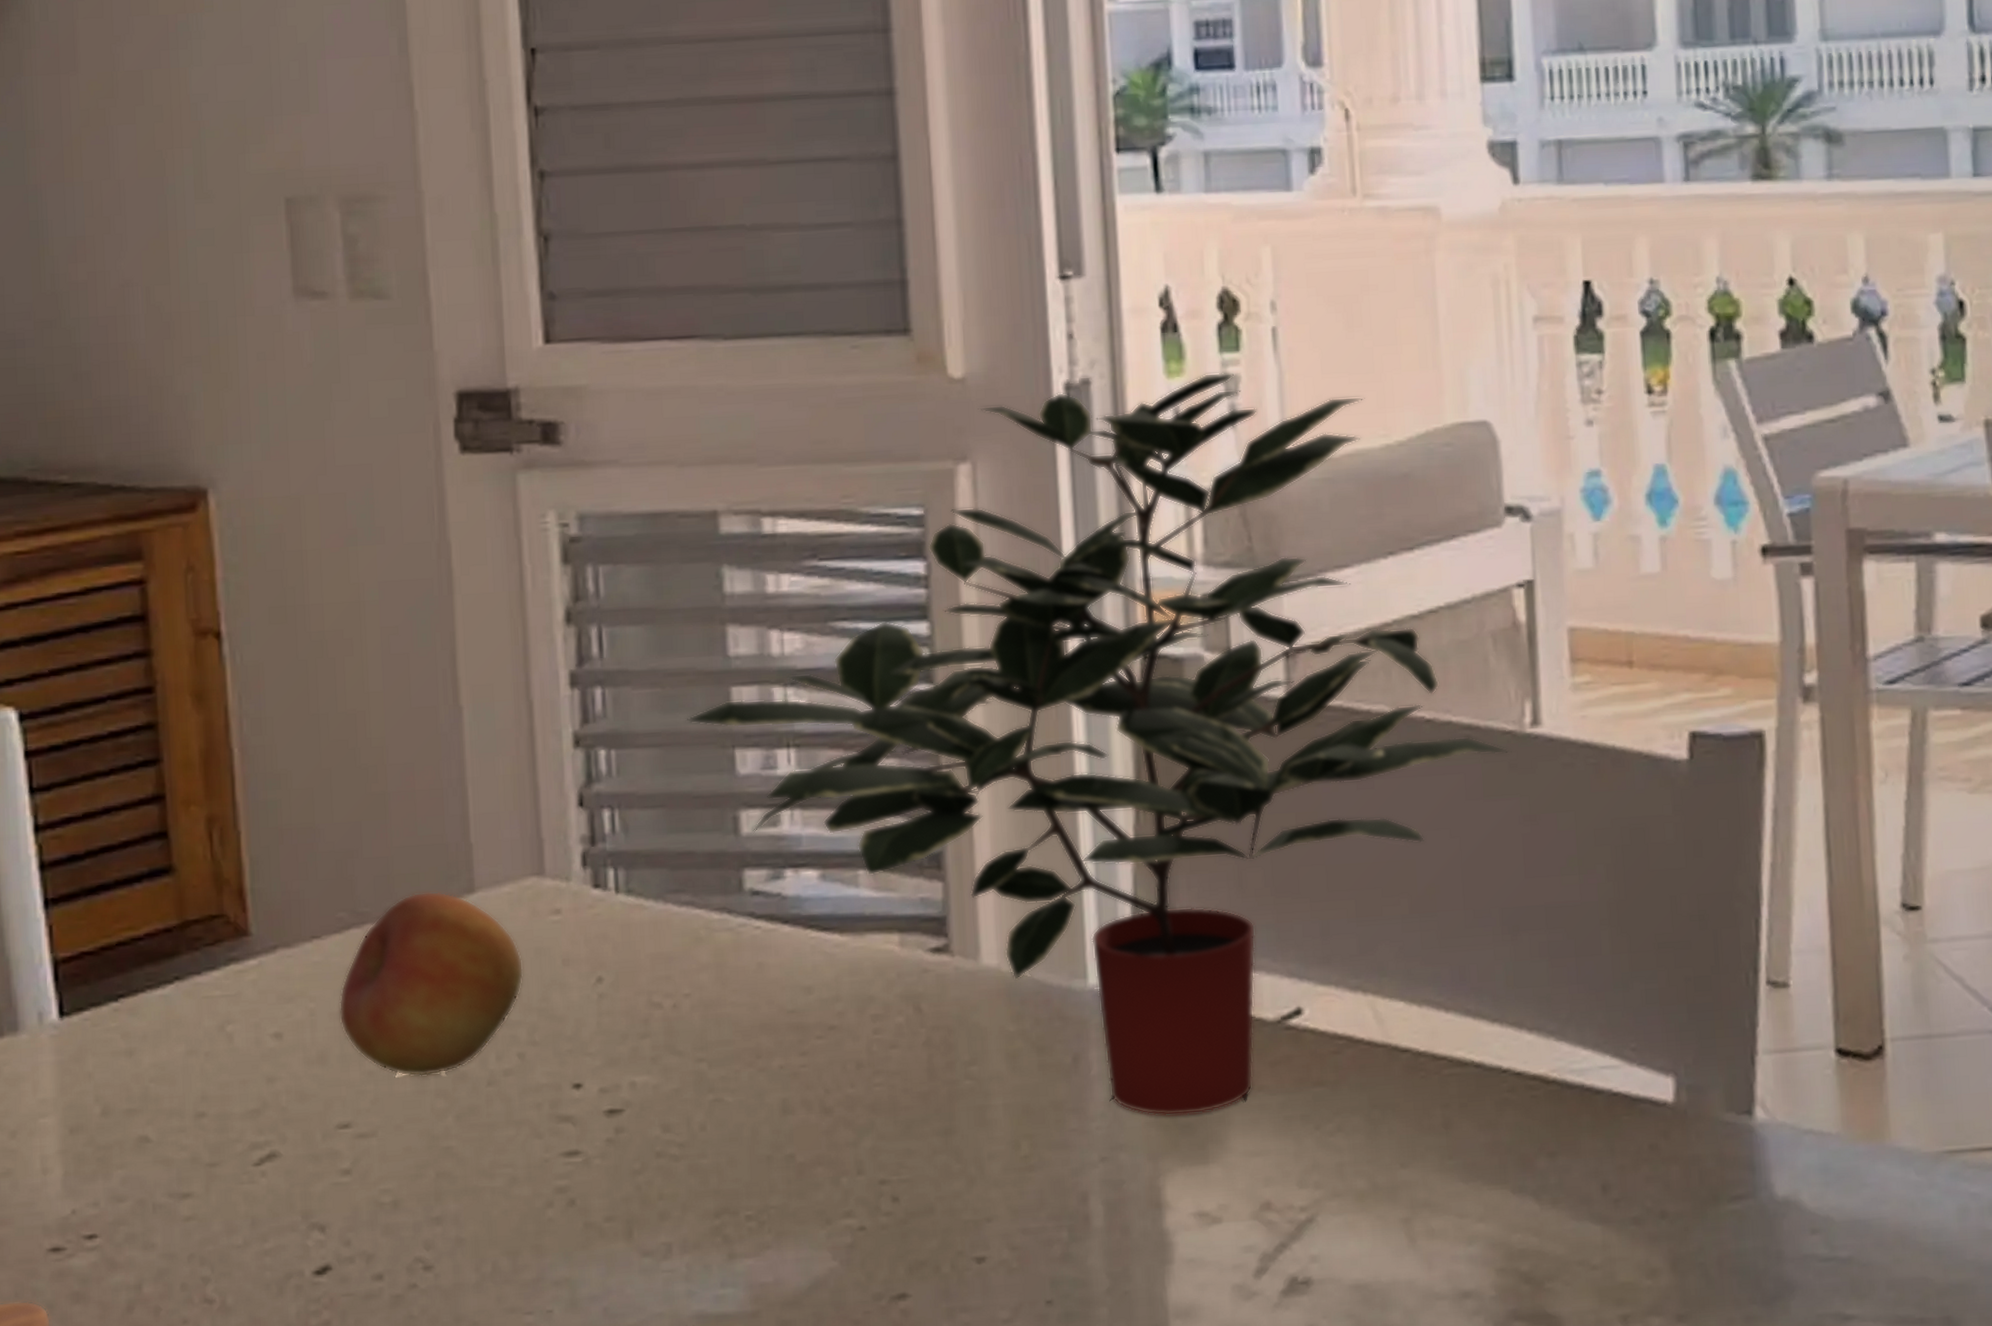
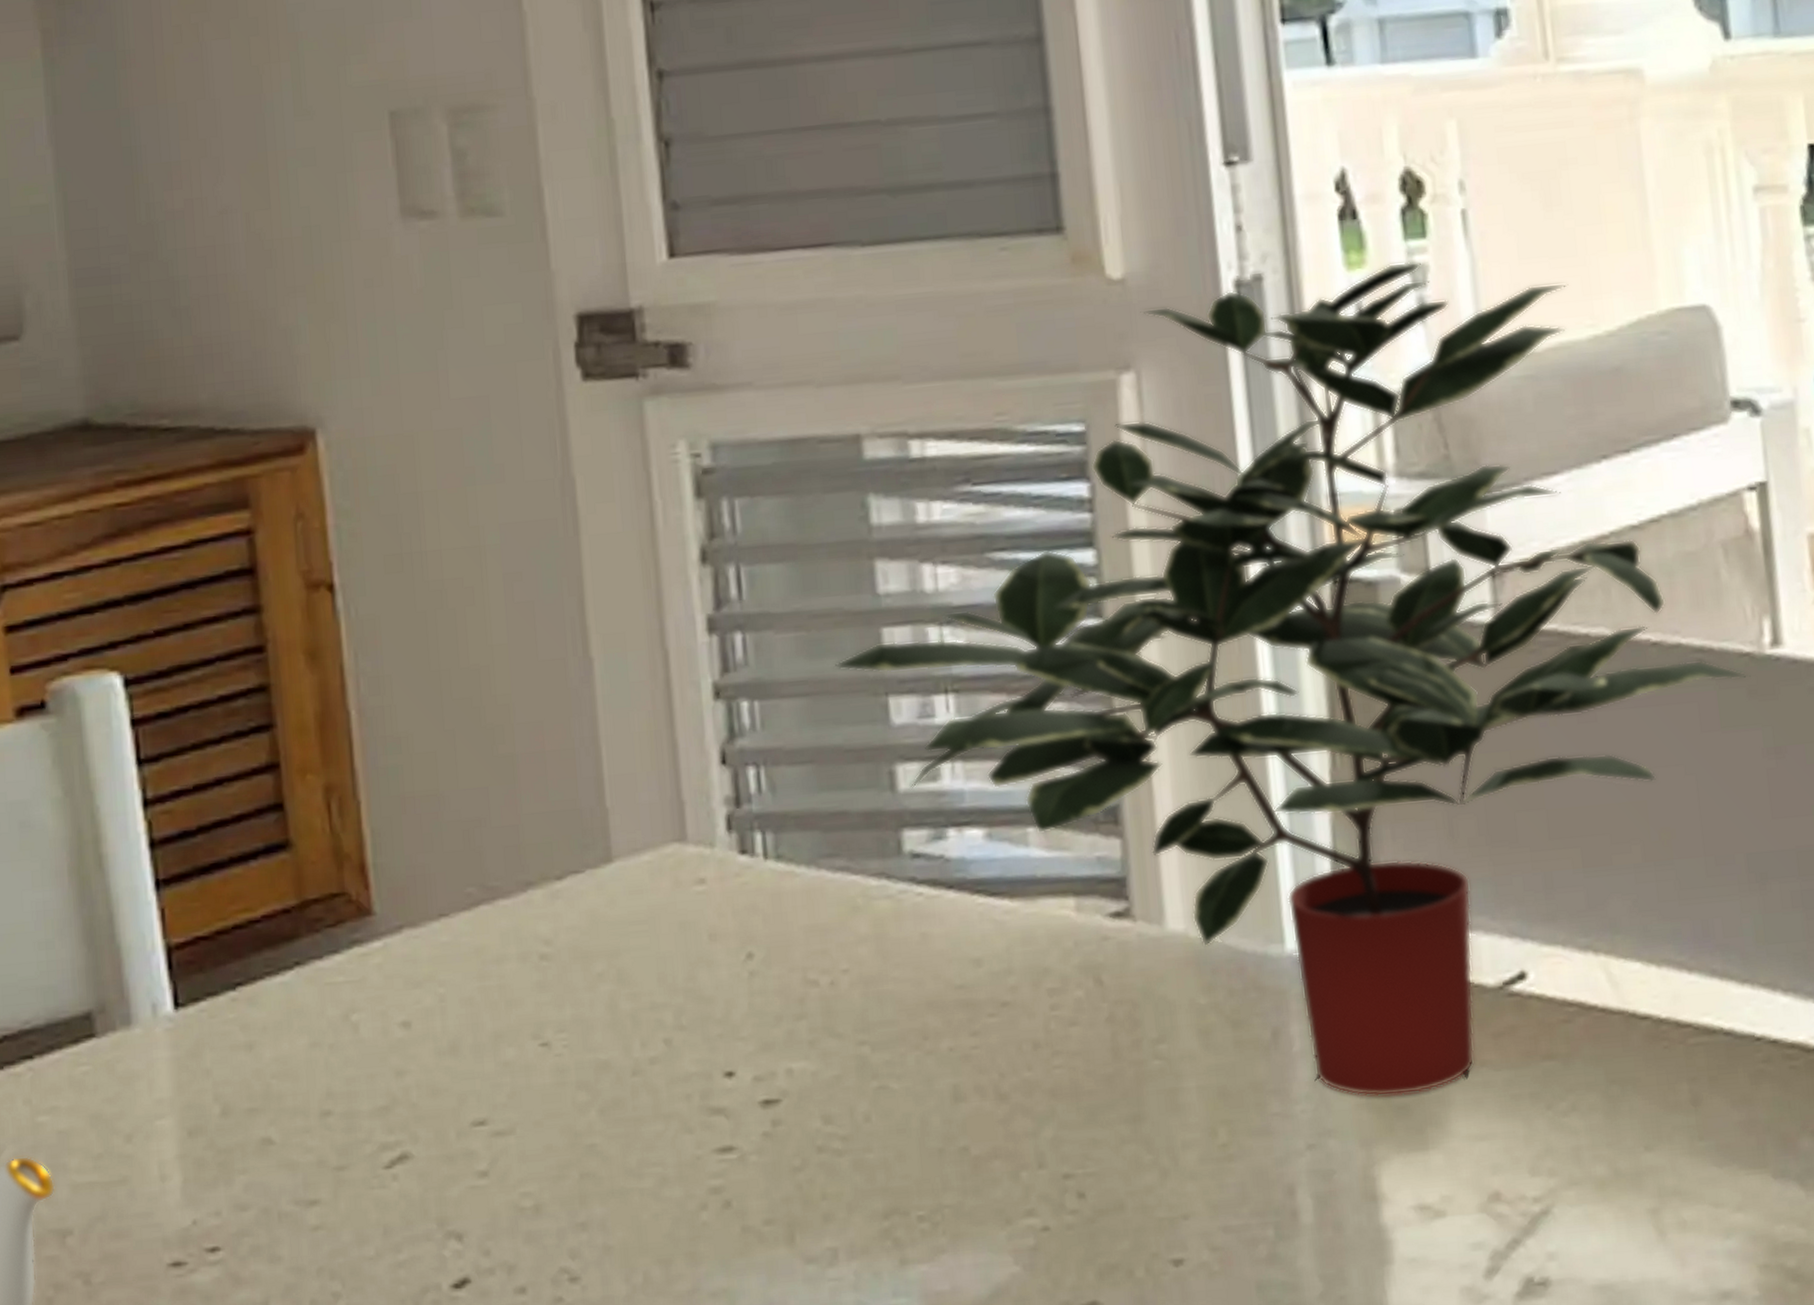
fruit: present [338,891,524,1077] -> none [470,861,668,1068]

